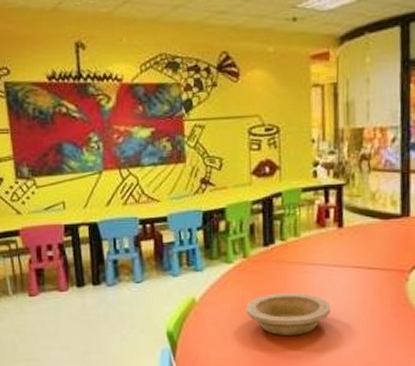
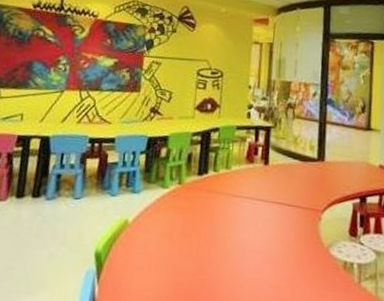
bowl: present [246,293,331,336] -> none [174,221,252,266]

